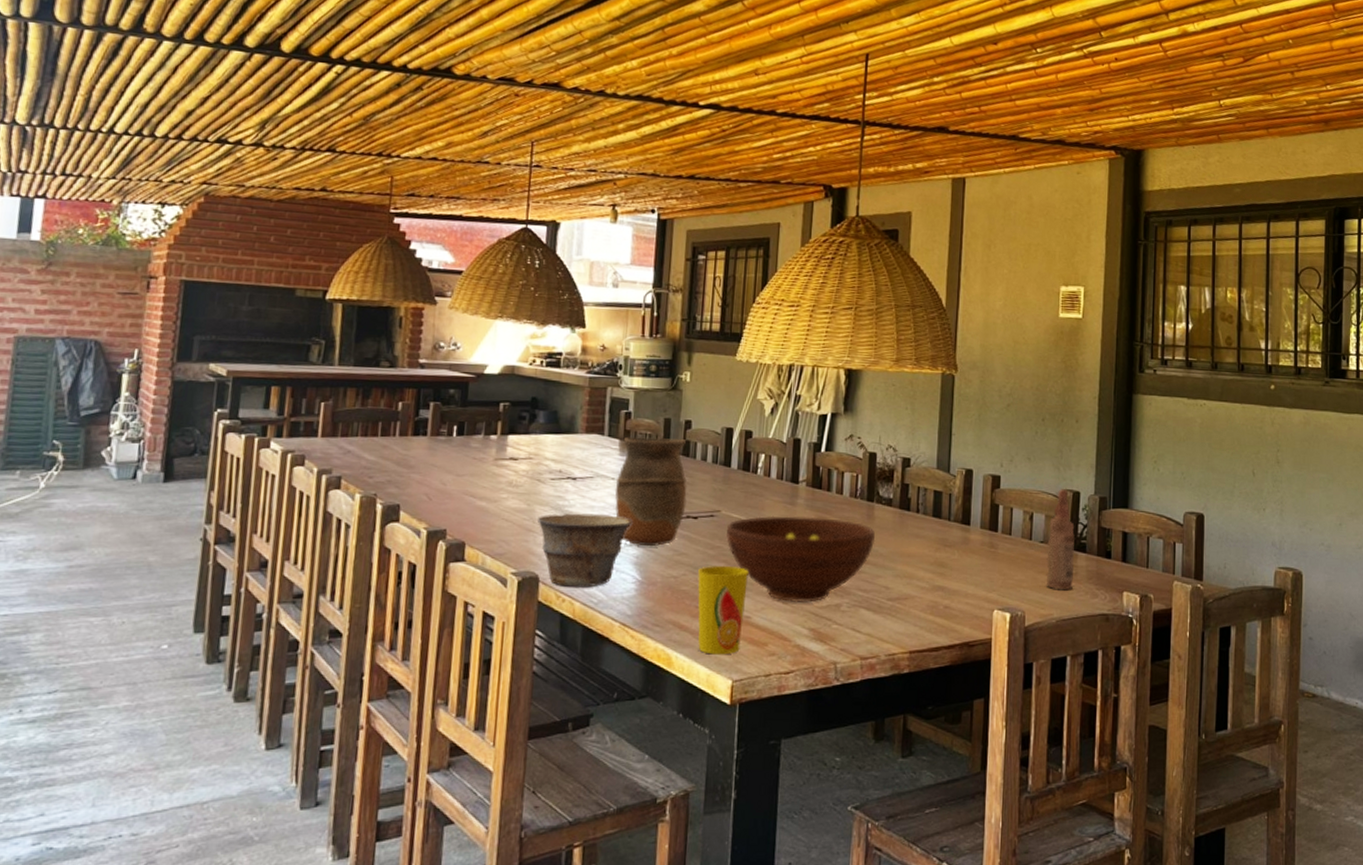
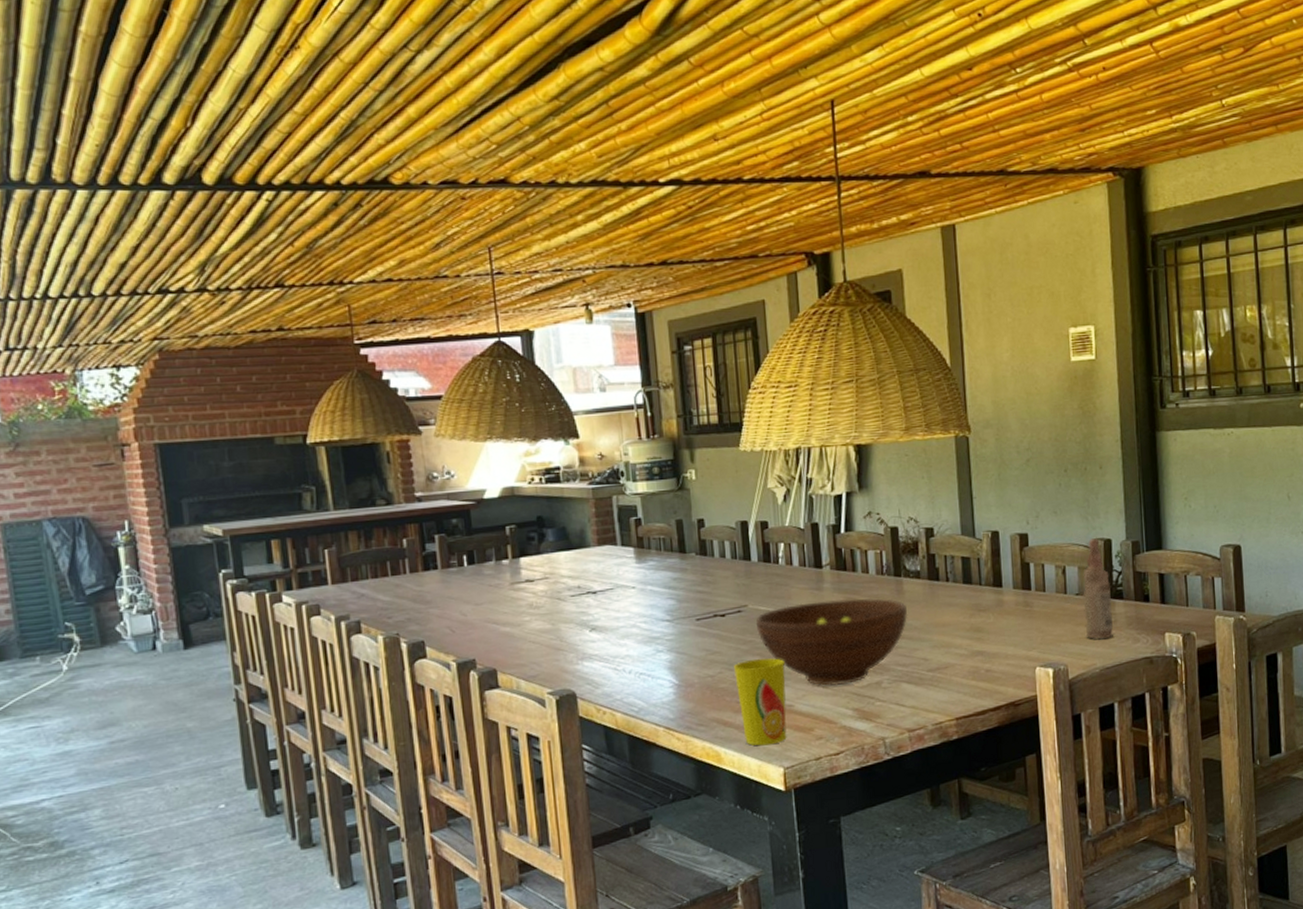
bowl: present [536,513,631,588] -> none [563,623,659,700]
vase: present [614,436,687,547] -> none [636,539,712,651]

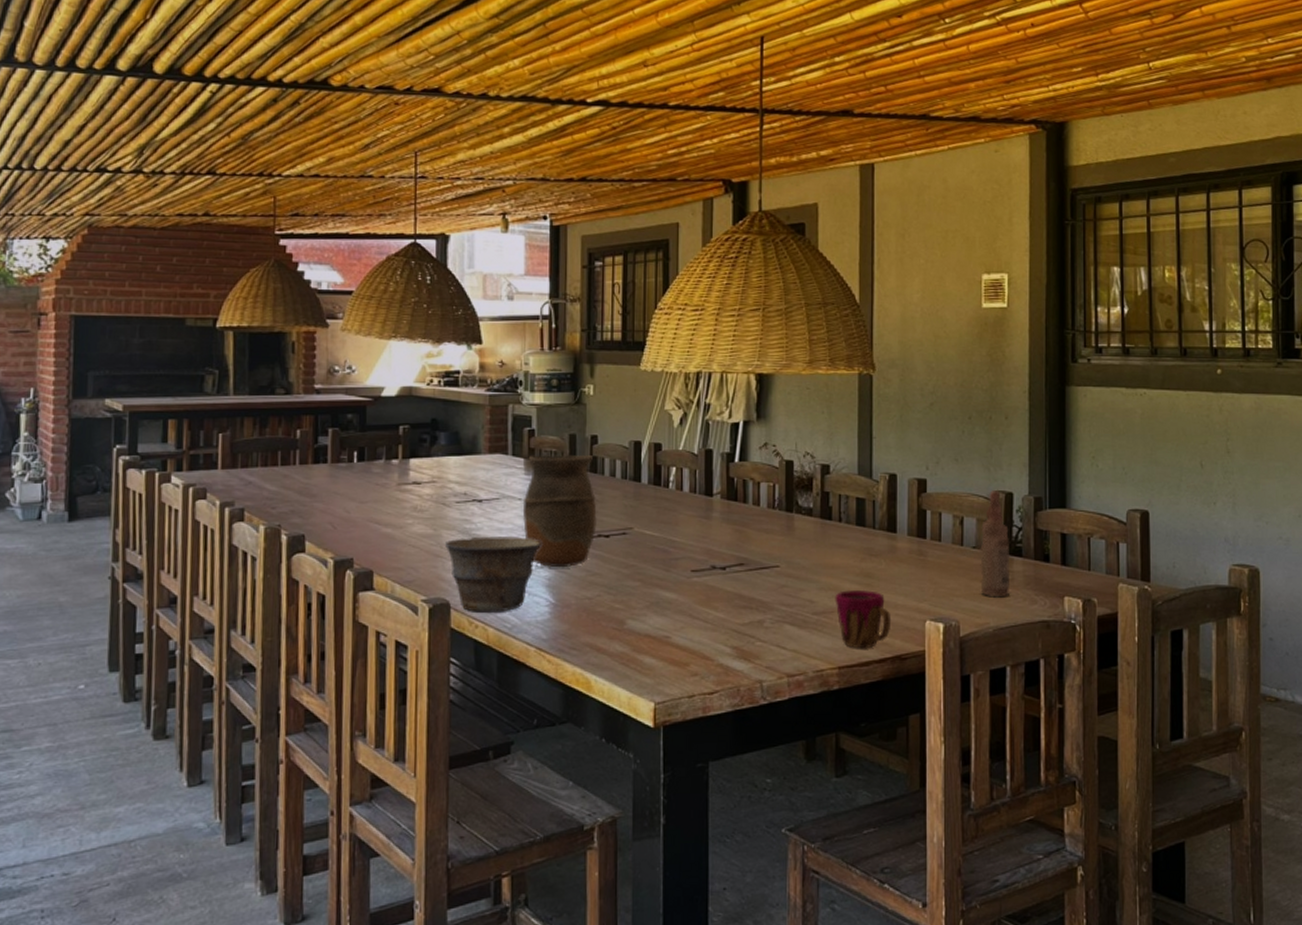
bowl: none [563,623,659,700] -> present [444,536,541,612]
vase: none [636,539,712,651] -> present [522,455,597,568]
cup: present [734,658,787,746] -> none [613,584,665,677]
fruit bowl: present [755,598,908,686] -> none [639,531,797,620]
cup: none [948,643,1003,699] -> present [835,589,892,648]

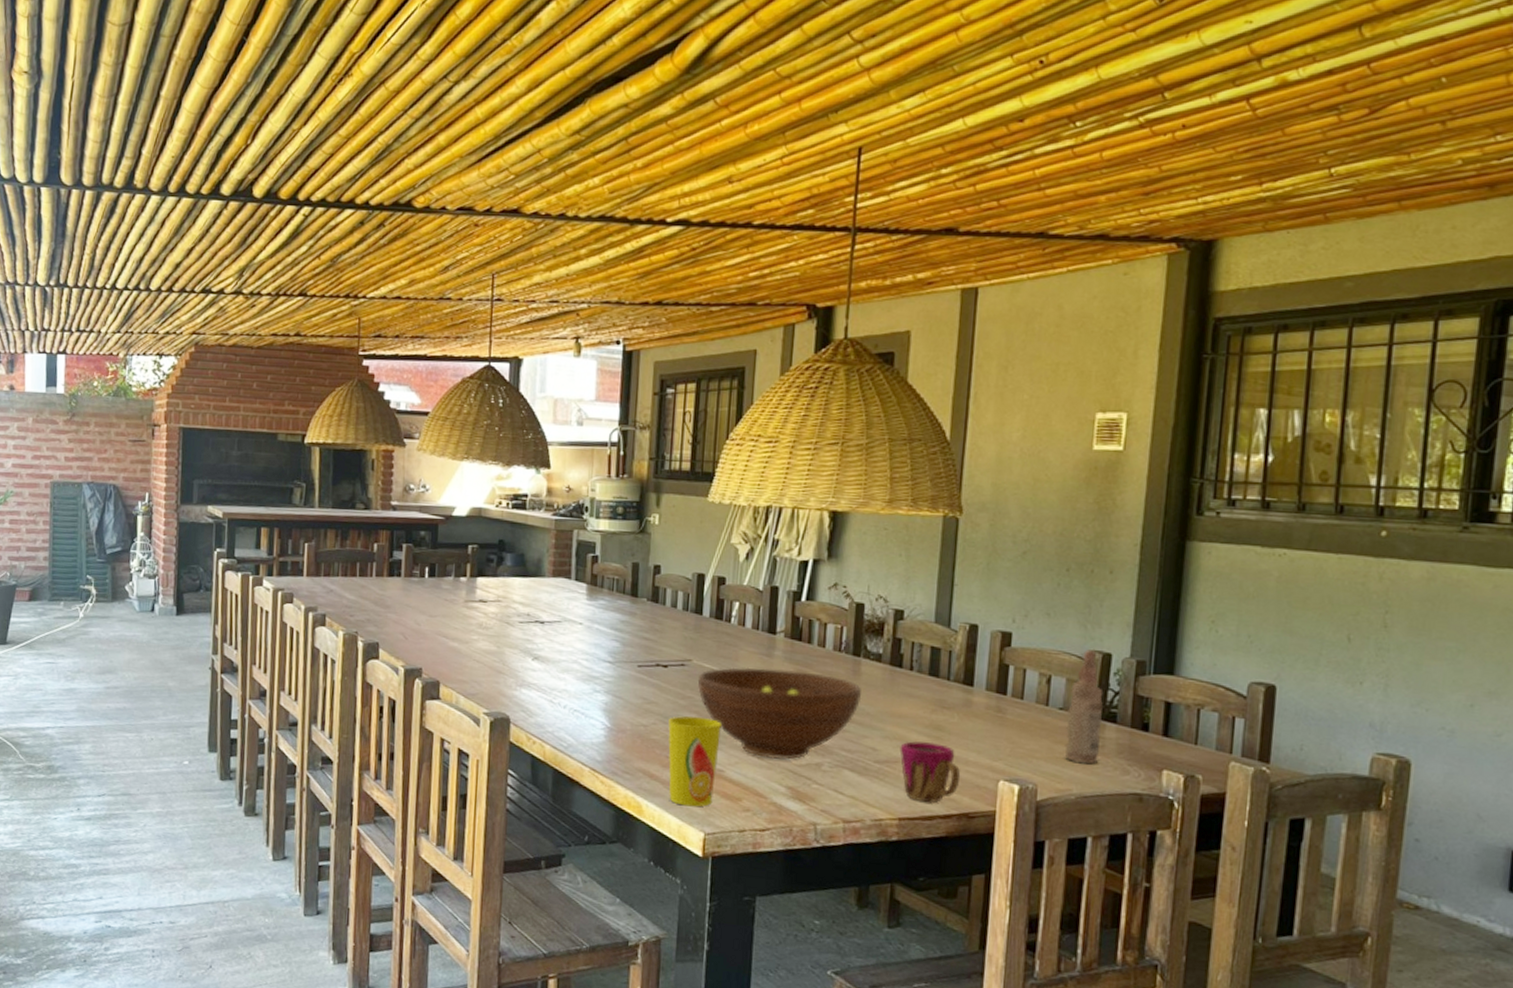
bowl: present [444,536,541,612] -> none [506,657,600,731]
vase: present [522,455,597,568] -> none [582,581,657,694]
cup: none [613,584,665,677] -> present [668,716,721,807]
fruit bowl: none [639,531,797,620] -> present [697,667,862,760]

